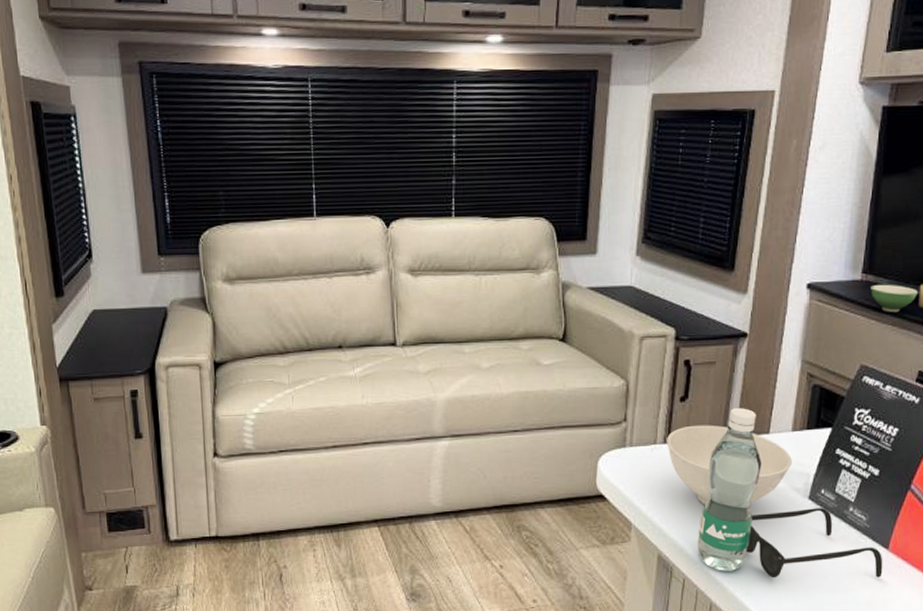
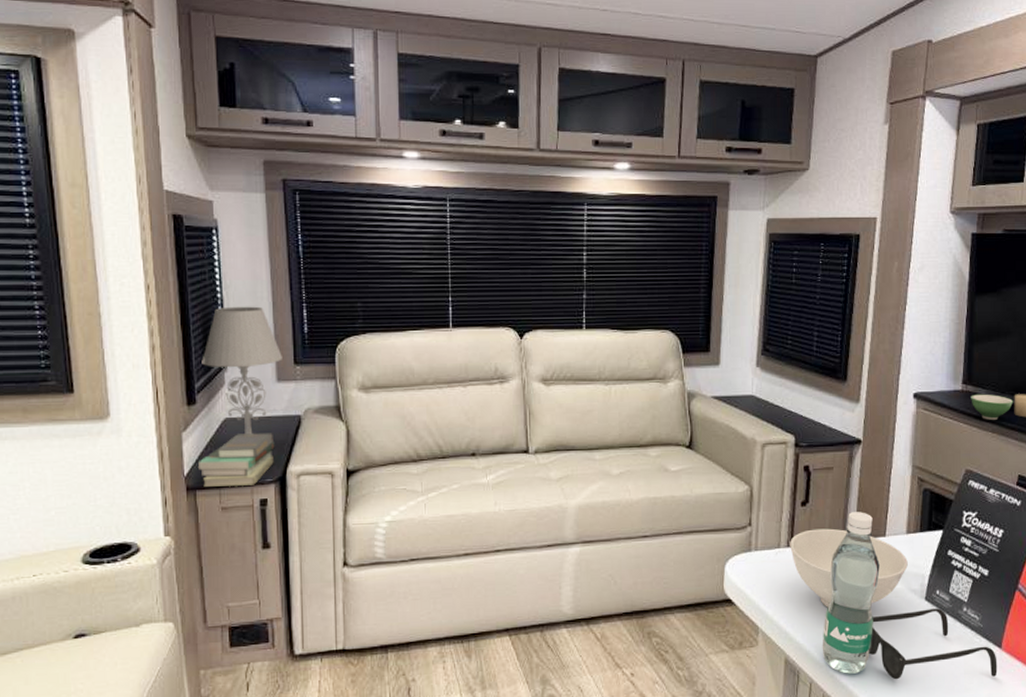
table lamp: none [67,196,146,327] -> present [202,306,282,435]
books: none [69,325,143,378] -> present [198,433,275,487]

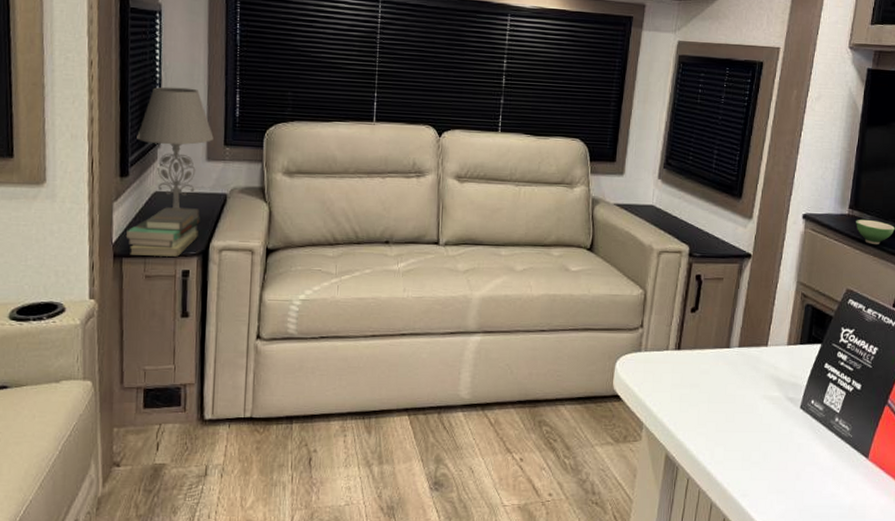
bowl: present [790,528,908,608] -> none [678,335,787,409]
bottle: present [822,512,880,674] -> none [701,321,760,473]
sunglasses: present [869,608,998,680] -> none [744,417,864,485]

